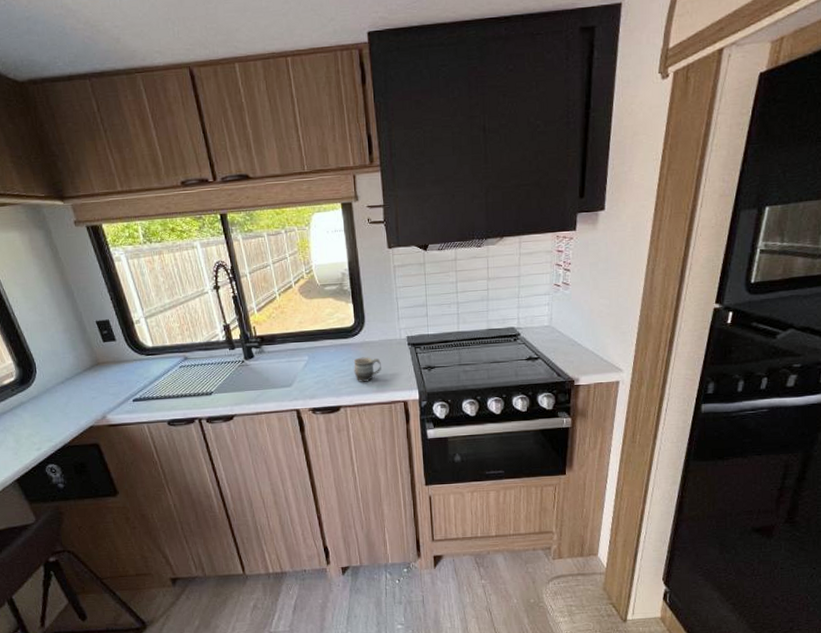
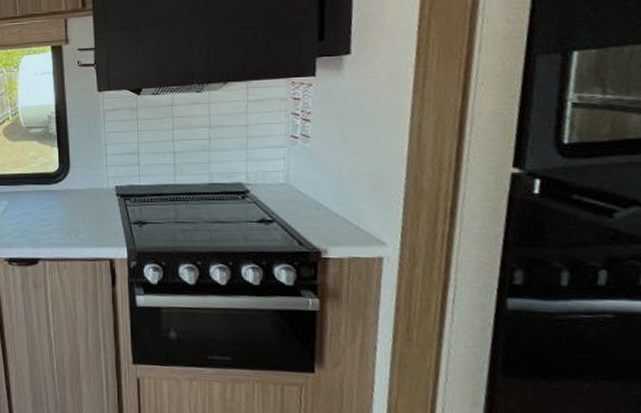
mug: present [353,357,381,382] -> none [55,206,86,234]

